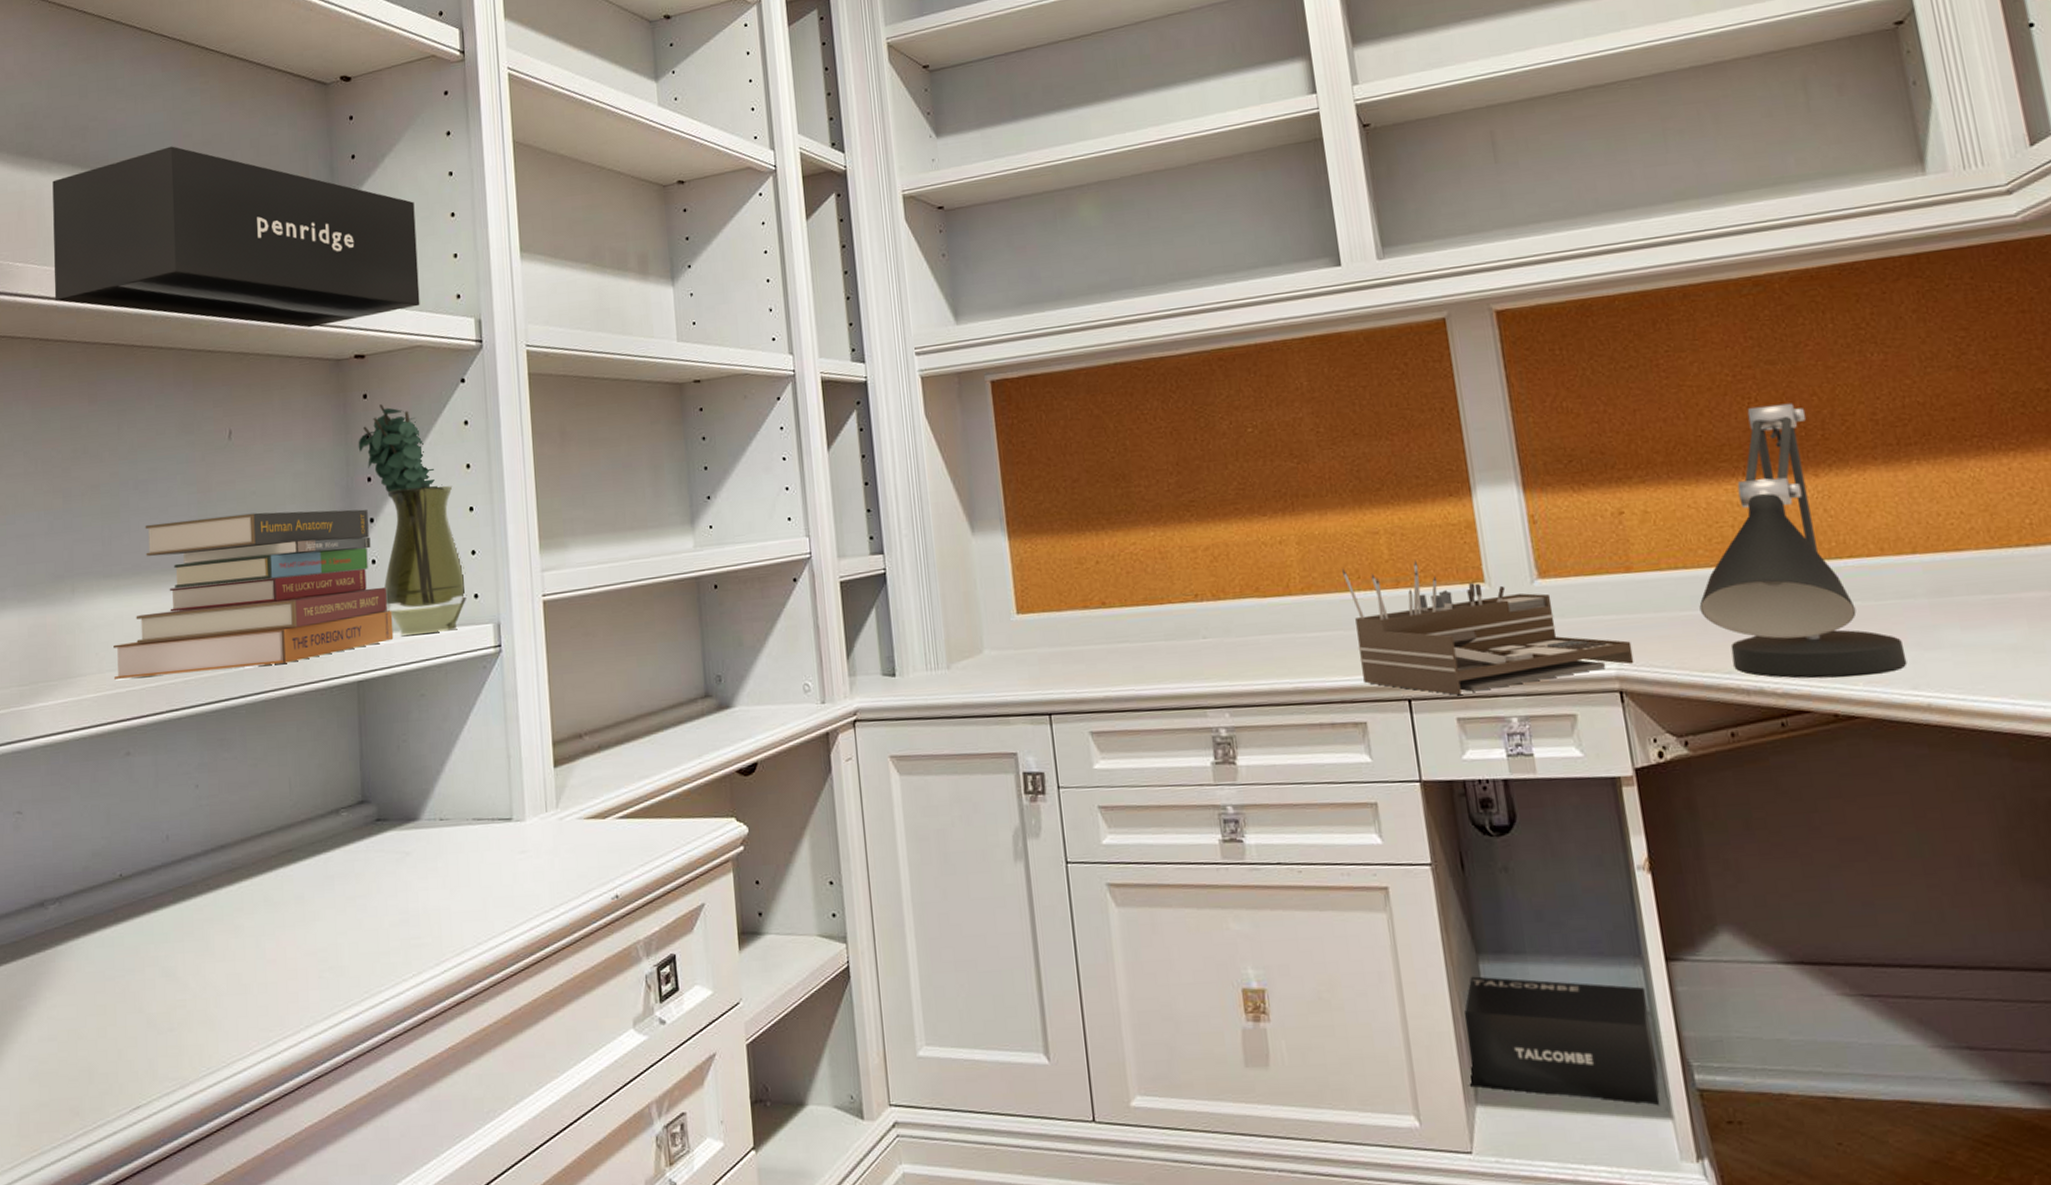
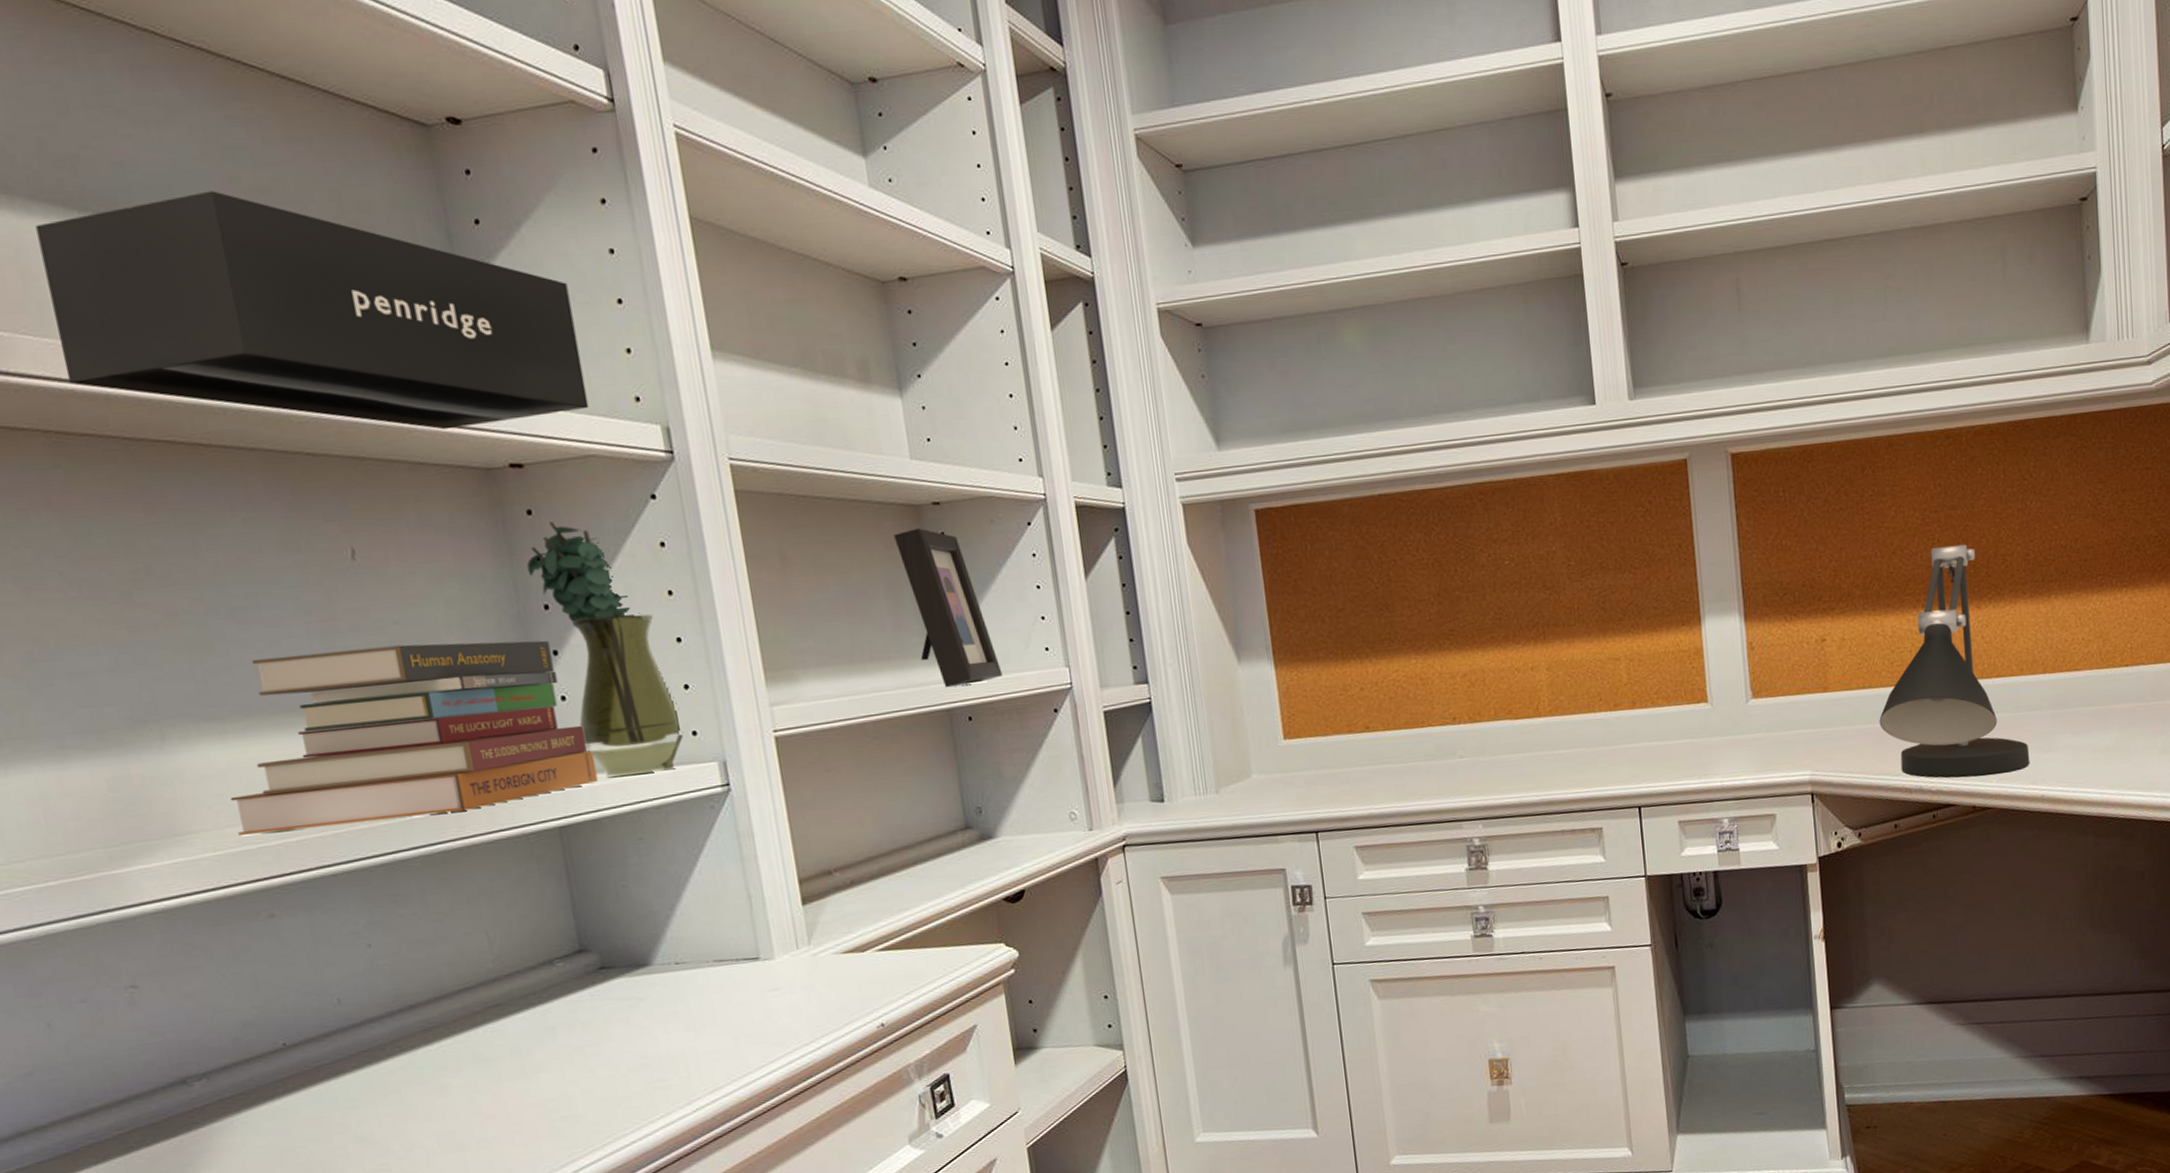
picture frame: none [659,404,748,556] -> present [894,528,1003,688]
desk organizer: present [1342,560,1635,695] -> none [1586,683,1825,801]
box: present [1464,976,1660,1105] -> none [1671,1031,1818,1121]

